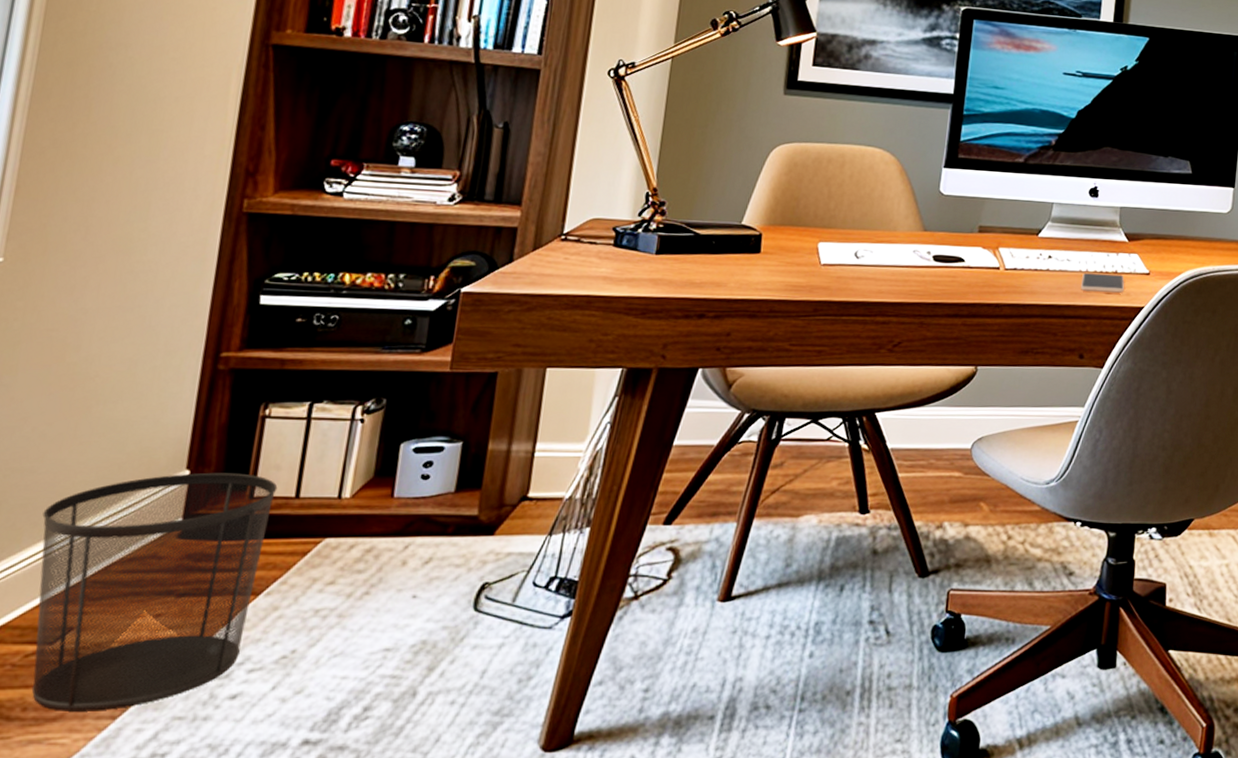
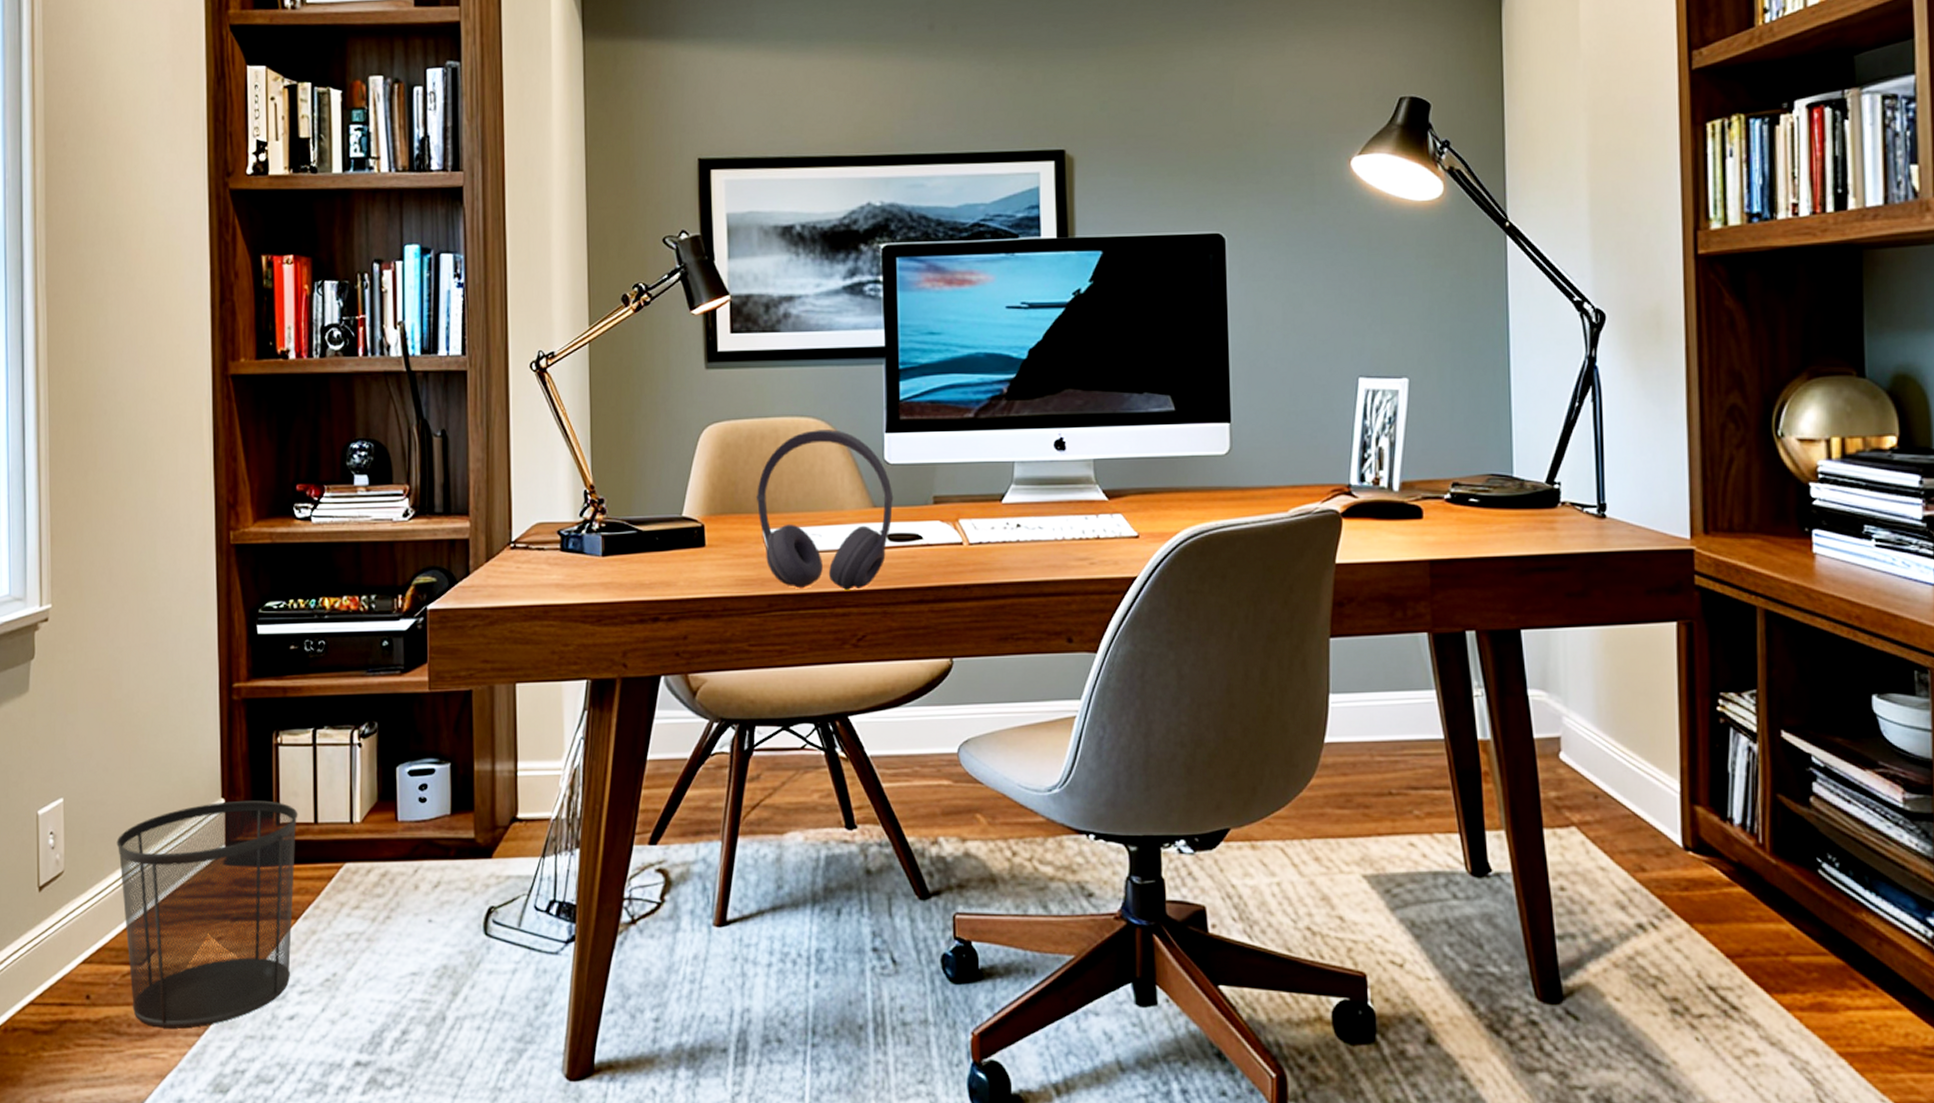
headphones: none [815,159,944,302] -> present [756,430,894,591]
smartphone: present [1080,272,1125,294] -> none [1058,540,1111,564]

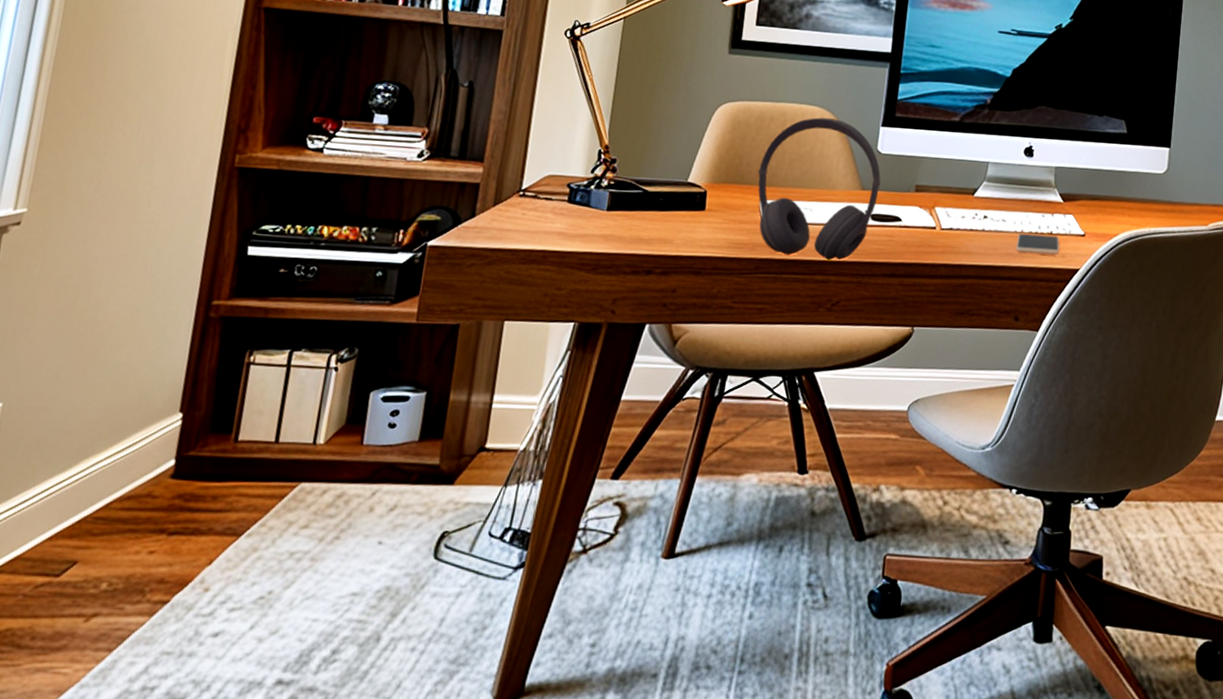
waste bin: present [116,800,298,1029] -> none [39,415,260,643]
smartphone: none [1058,540,1111,564] -> present [1015,233,1060,256]

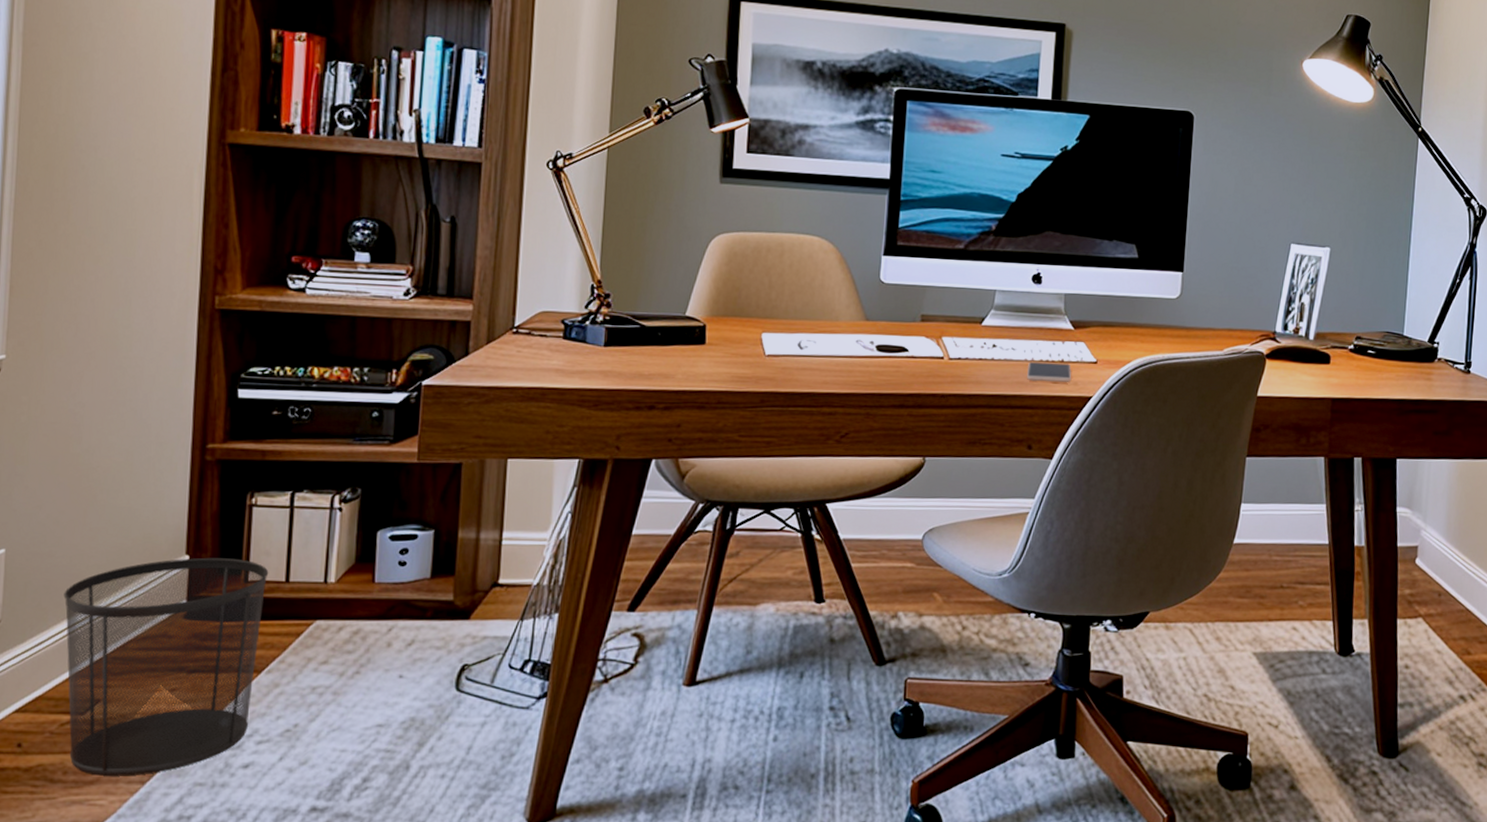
waste bin: none [39,415,260,643] -> present [63,557,269,776]
headphones: present [757,117,881,261] -> none [757,247,885,393]

